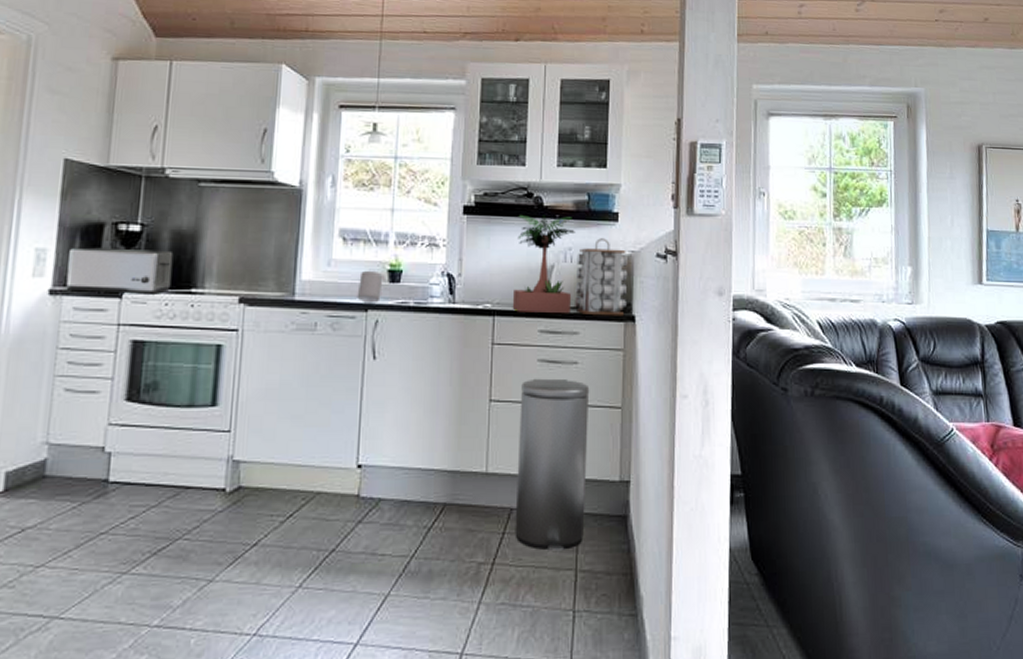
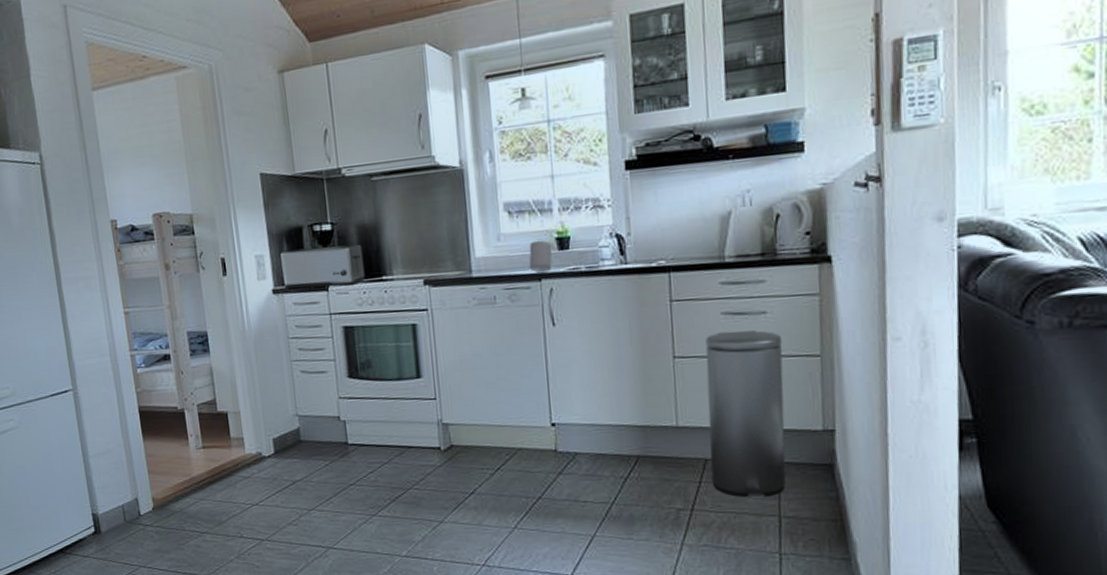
potted plant: present [512,215,575,314] -> none [687,155,754,266]
spice rack: present [575,238,628,316] -> none [756,173,820,262]

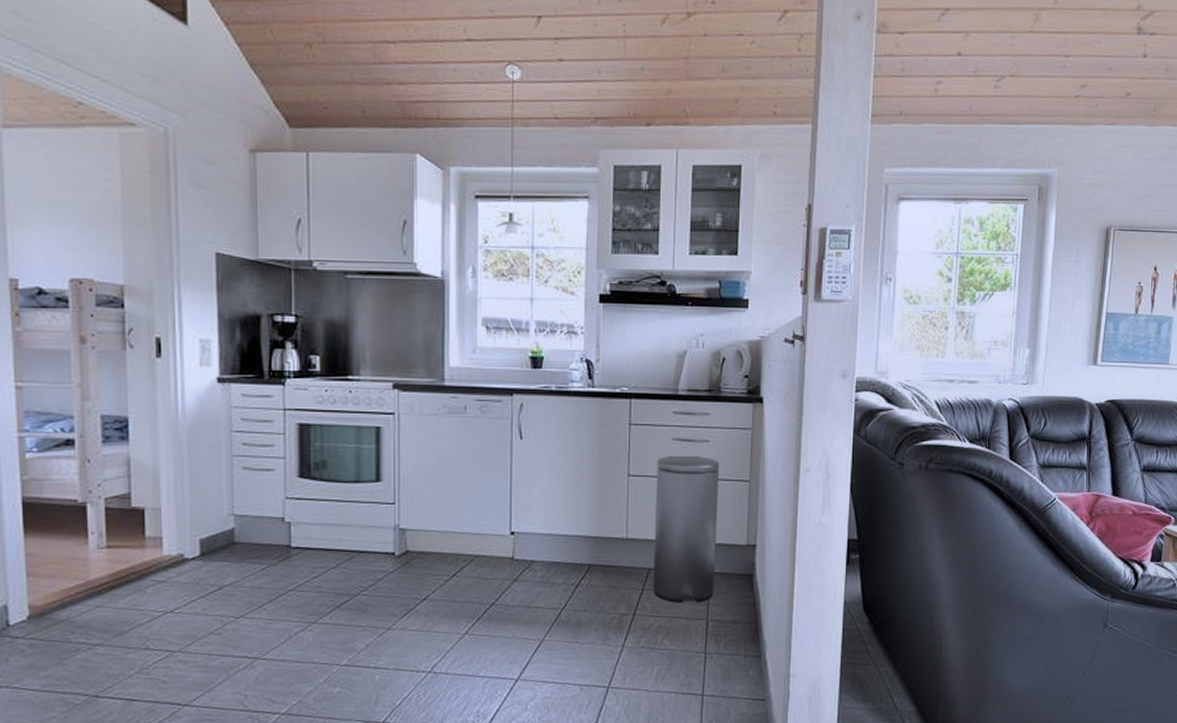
toaster: present [280,244,365,290] -> none [232,338,329,381]
canister: present [522,238,561,274] -> none [496,355,533,389]

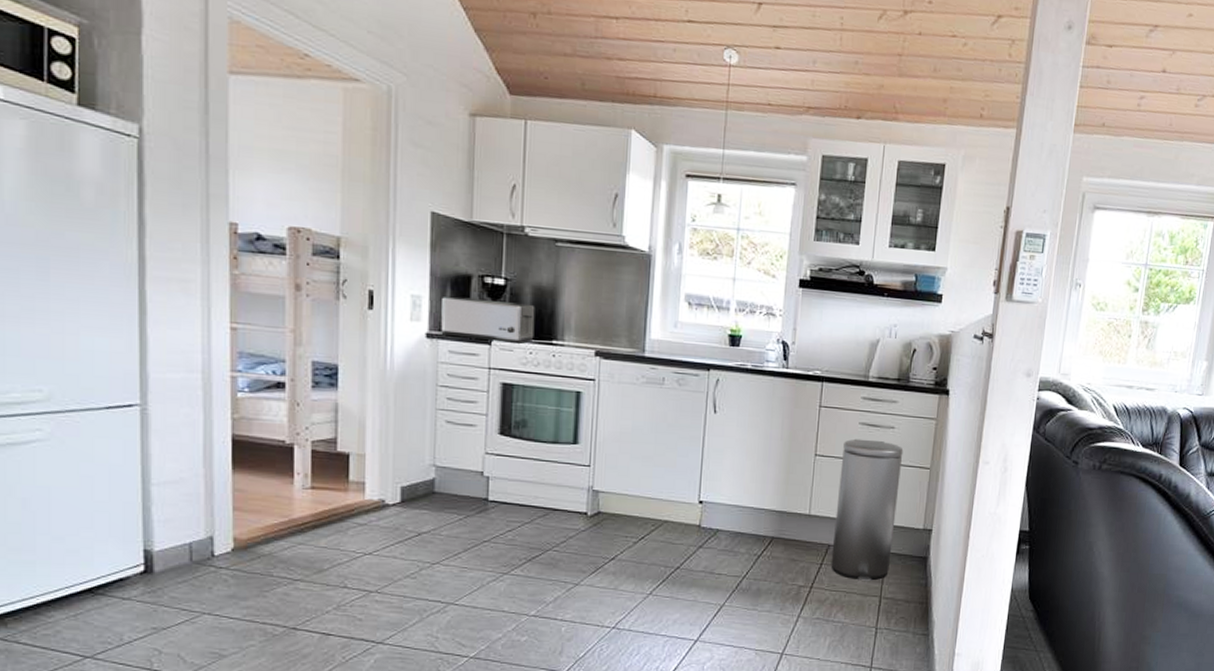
toaster: none [232,338,329,381] -> present [441,296,535,344]

